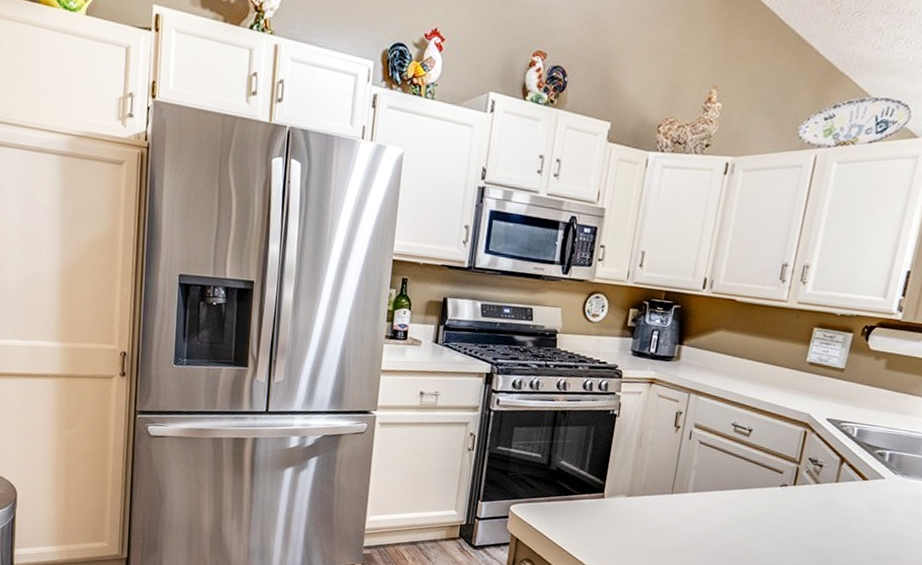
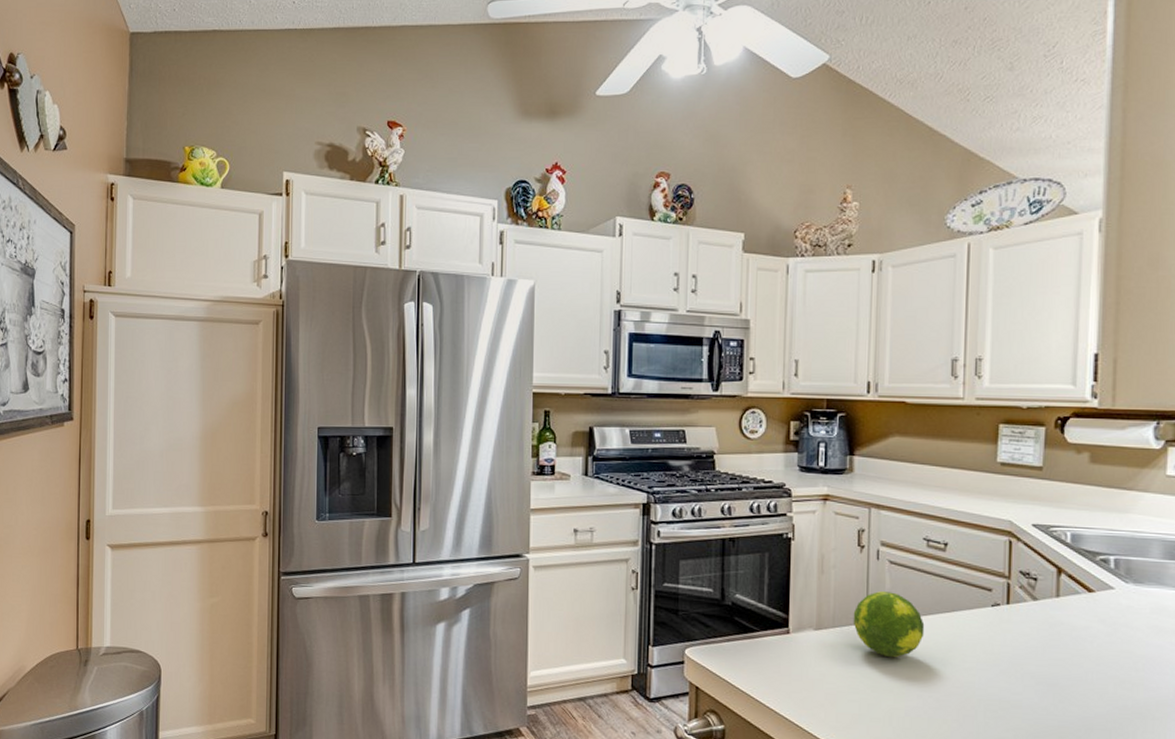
fruit: none [660,467,722,524] -> present [853,591,925,657]

